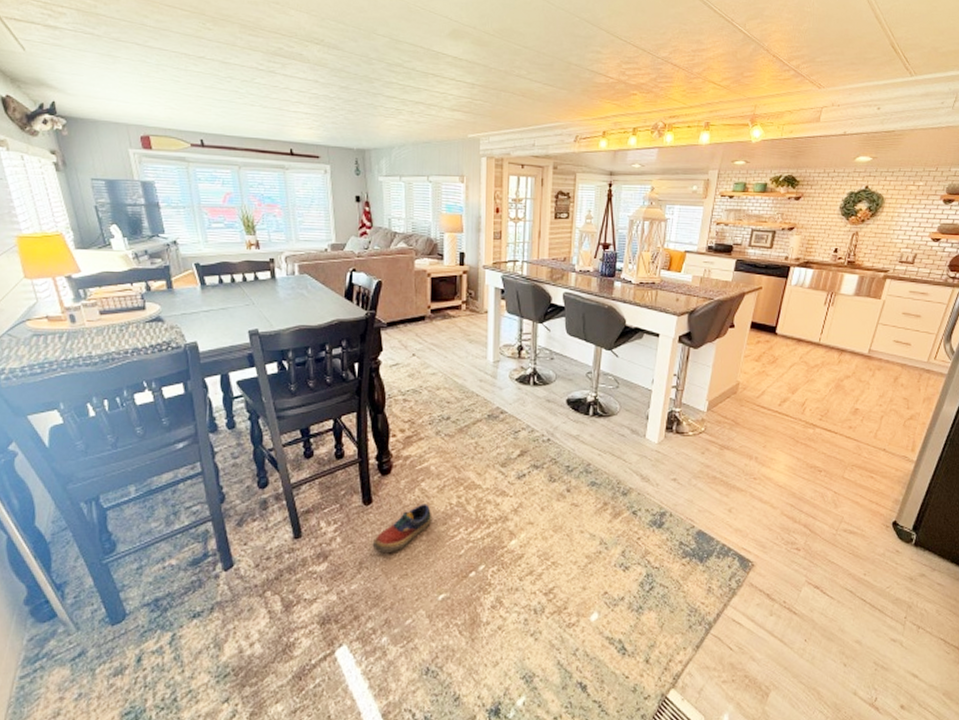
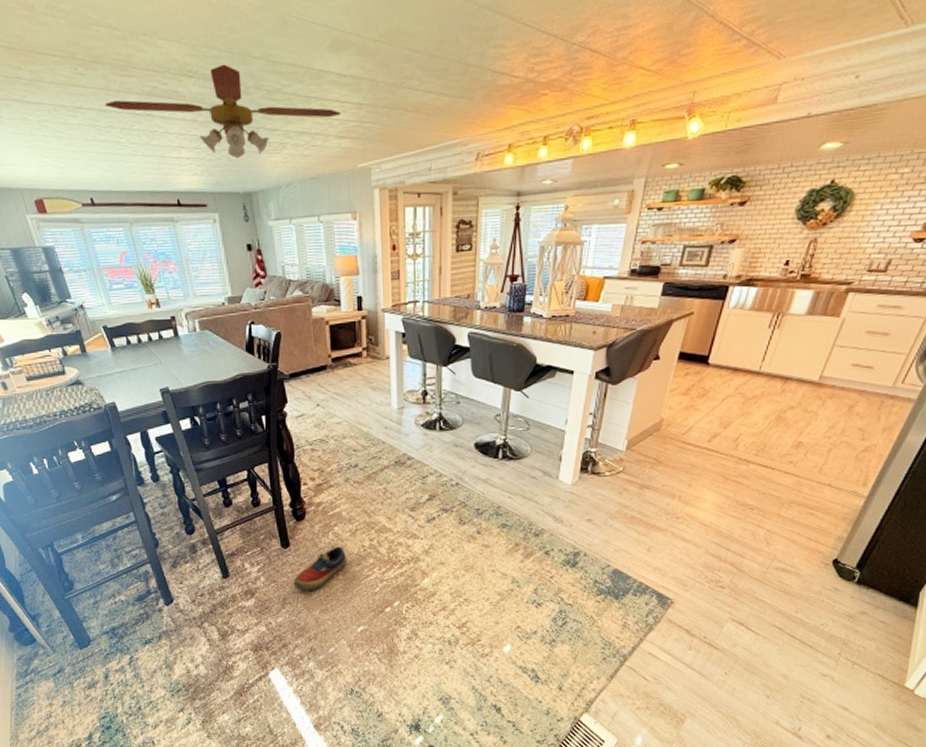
ceiling fan: none [229,37,455,118] -> present [105,64,341,158]

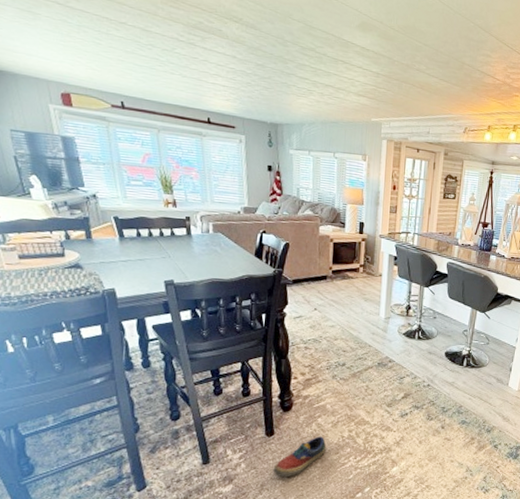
ceiling fan: present [105,64,341,158] -> none [150,18,362,96]

